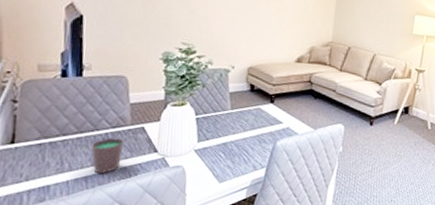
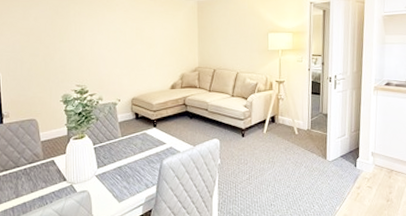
cup: present [91,137,125,173] -> none [15,172,40,203]

